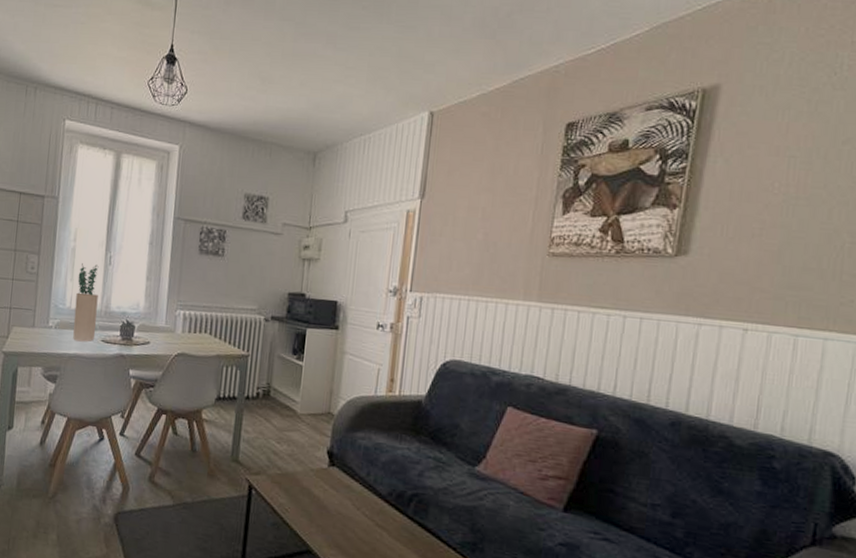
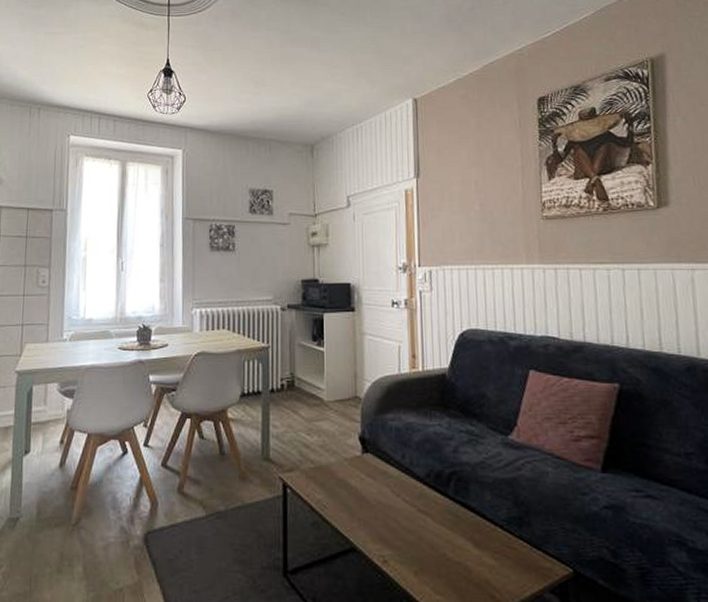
vase: present [72,263,99,343] -> none [88,272,112,352]

